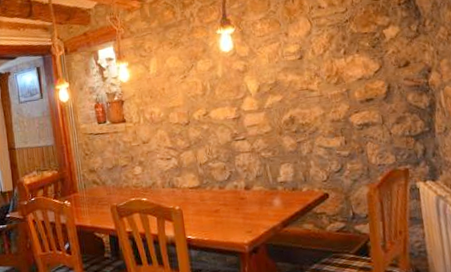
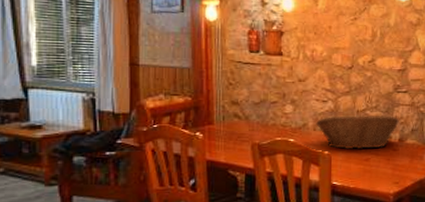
fruit basket: none [163,164,242,204] -> present [316,114,399,150]

